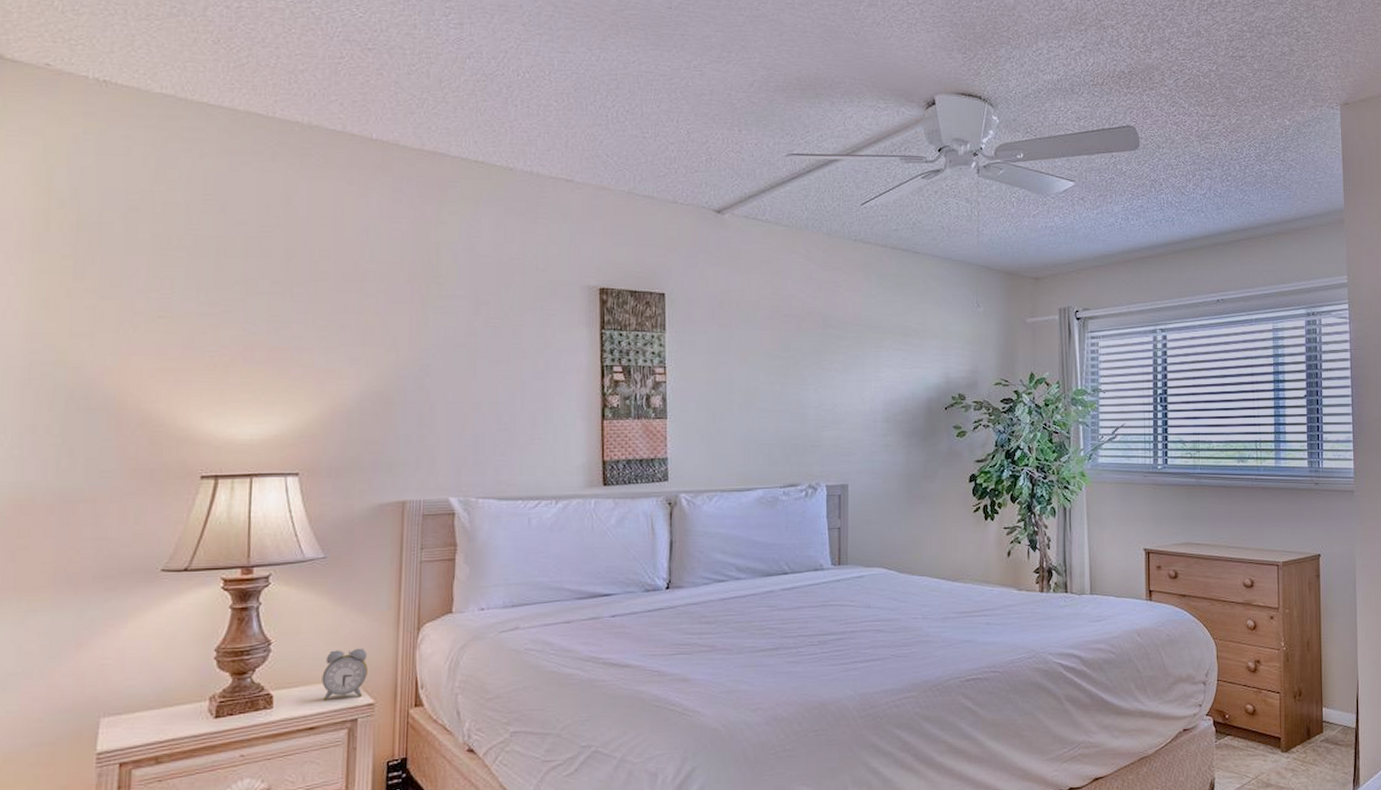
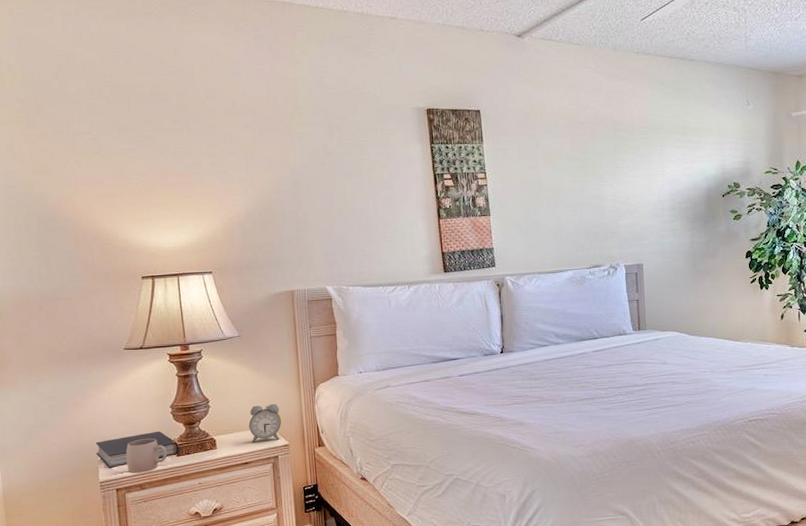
book: none [98,682,219,734] -> present [95,431,179,468]
mug: none [140,693,202,741] -> present [125,438,167,473]

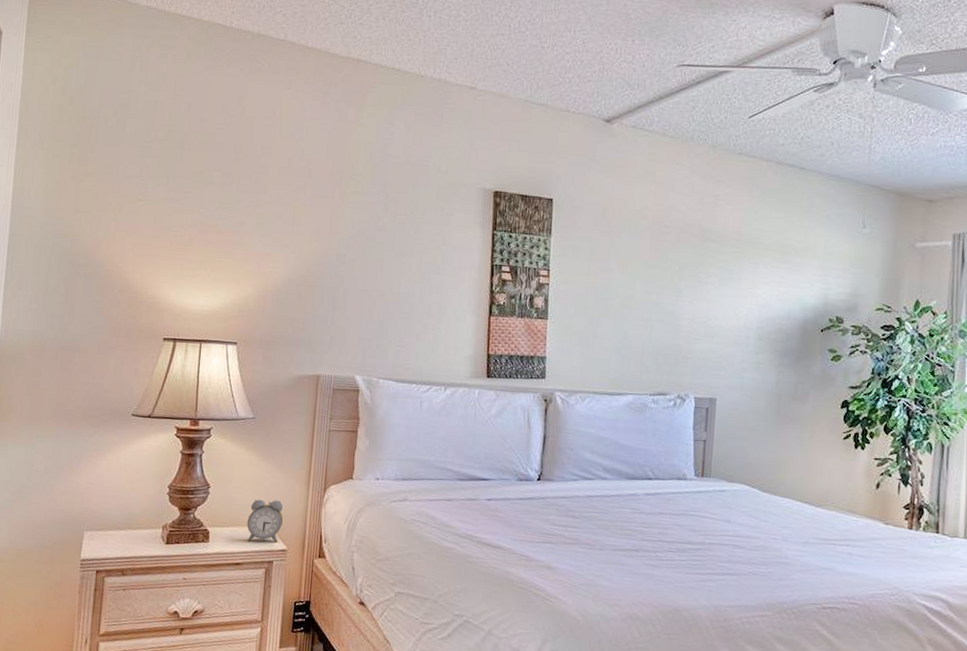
book: present [95,431,179,468] -> none [83,512,170,546]
mug: present [125,438,167,473] -> none [111,518,157,557]

